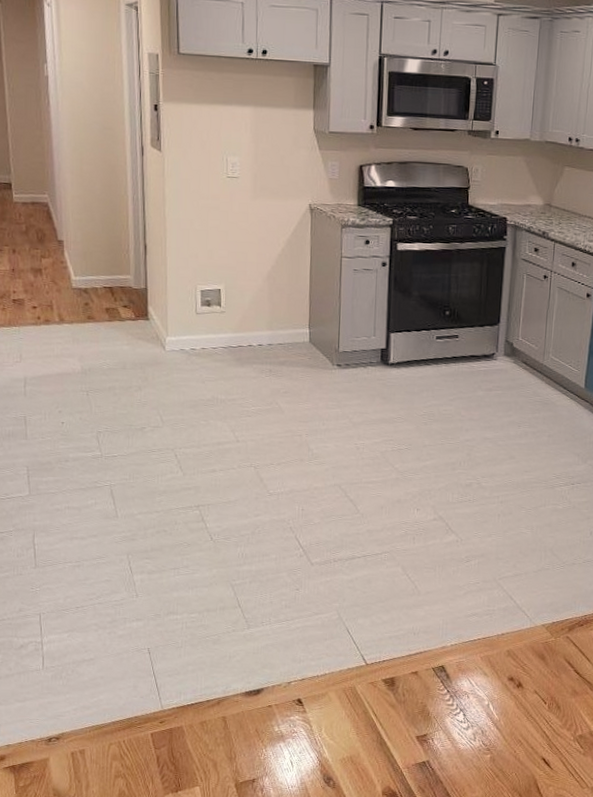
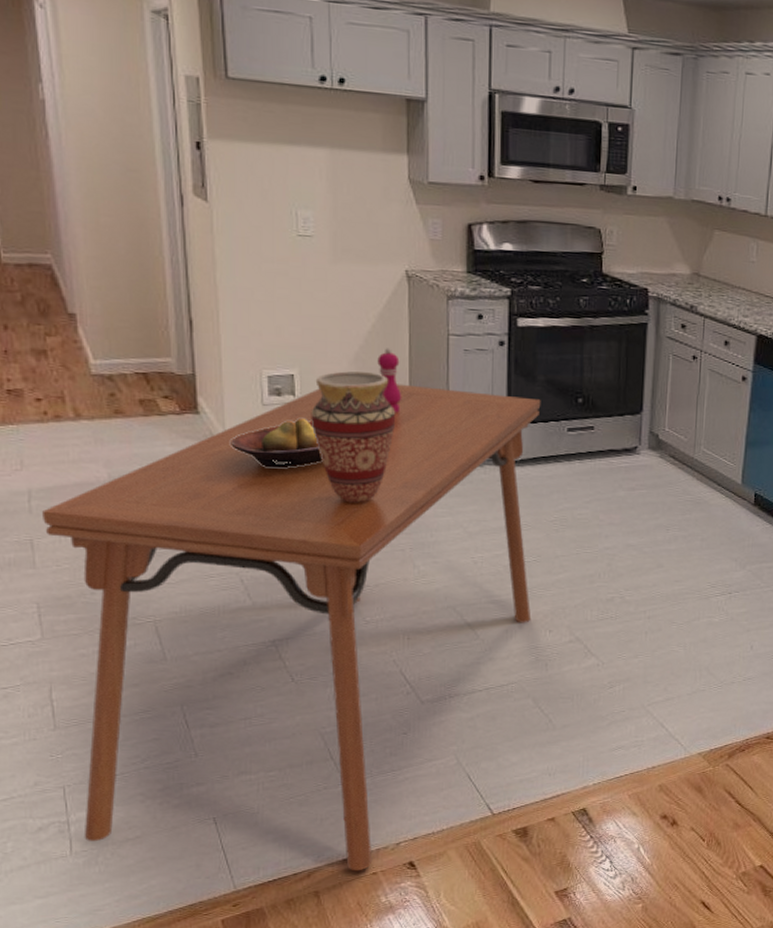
dining table: none [34,297,415,703] -> present [42,384,541,871]
fruit bowl: none [171,324,240,366] -> present [231,417,323,469]
vase: none [232,287,298,395] -> present [311,371,396,503]
pepper mill: none [285,268,304,322] -> present [377,348,402,413]

